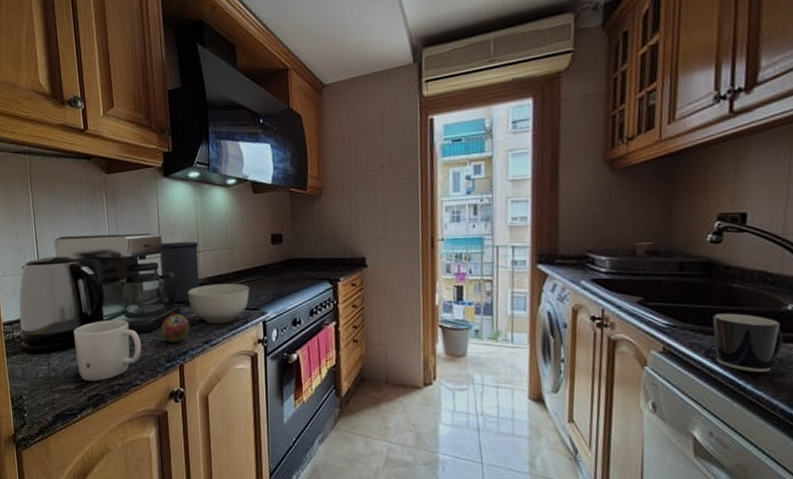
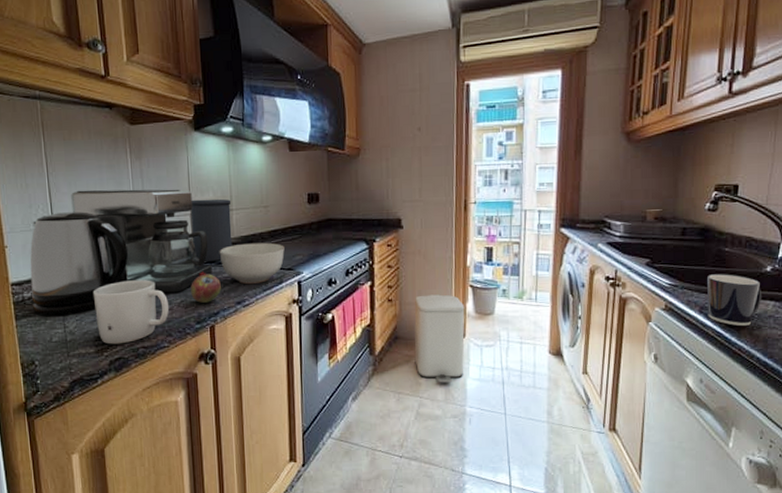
pedal bin: none [381,335,436,428] -> present [414,294,465,383]

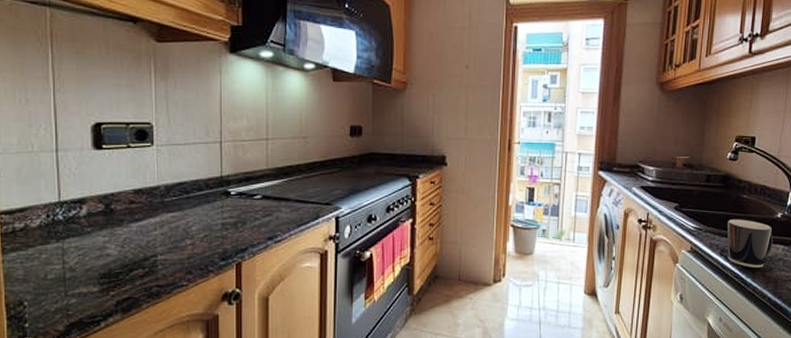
kettle: present [30,212,129,316] -> none [24,134,146,250]
coffee maker: present [71,189,213,293] -> none [81,110,242,226]
mug: present [93,280,170,345] -> none [100,211,191,283]
canister: present [190,199,233,261] -> none [220,126,267,193]
fruit: present [191,274,221,303] -> none [217,206,251,238]
bowl: present [219,242,285,285] -> none [251,175,323,219]
pedal bin: present [414,294,465,383] -> none [453,233,506,324]

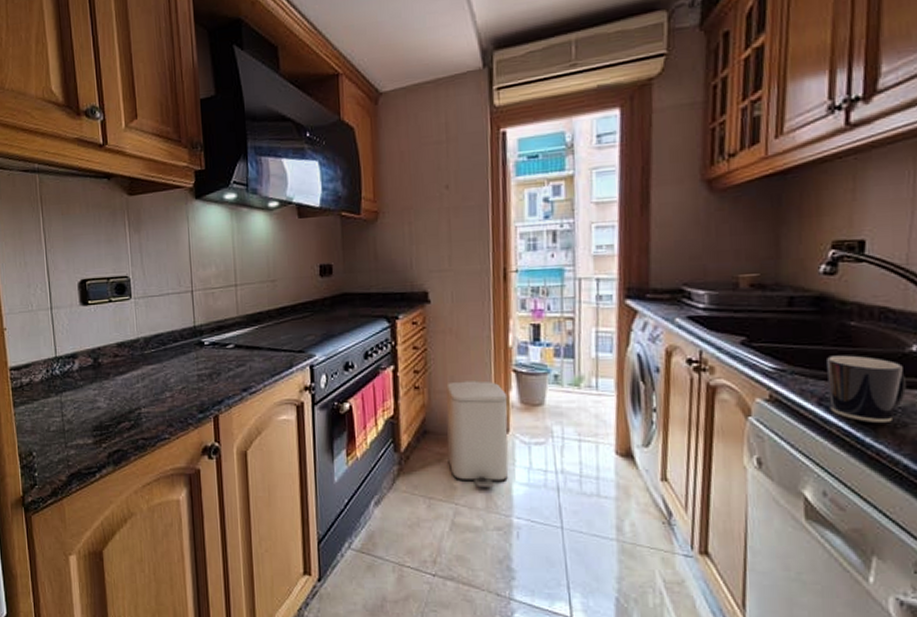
pedal bin: none [453,233,506,324] -> present [446,381,509,488]

